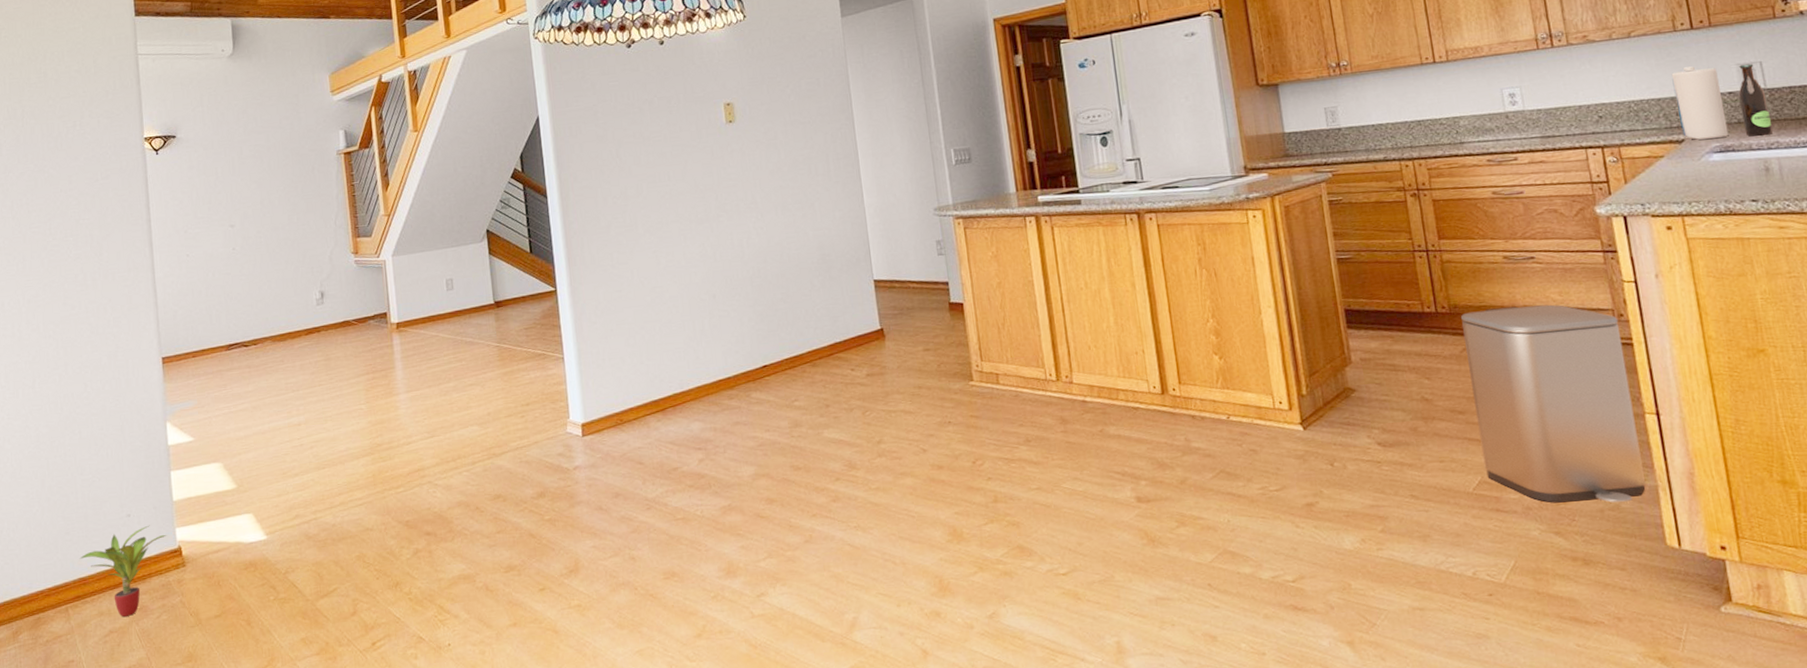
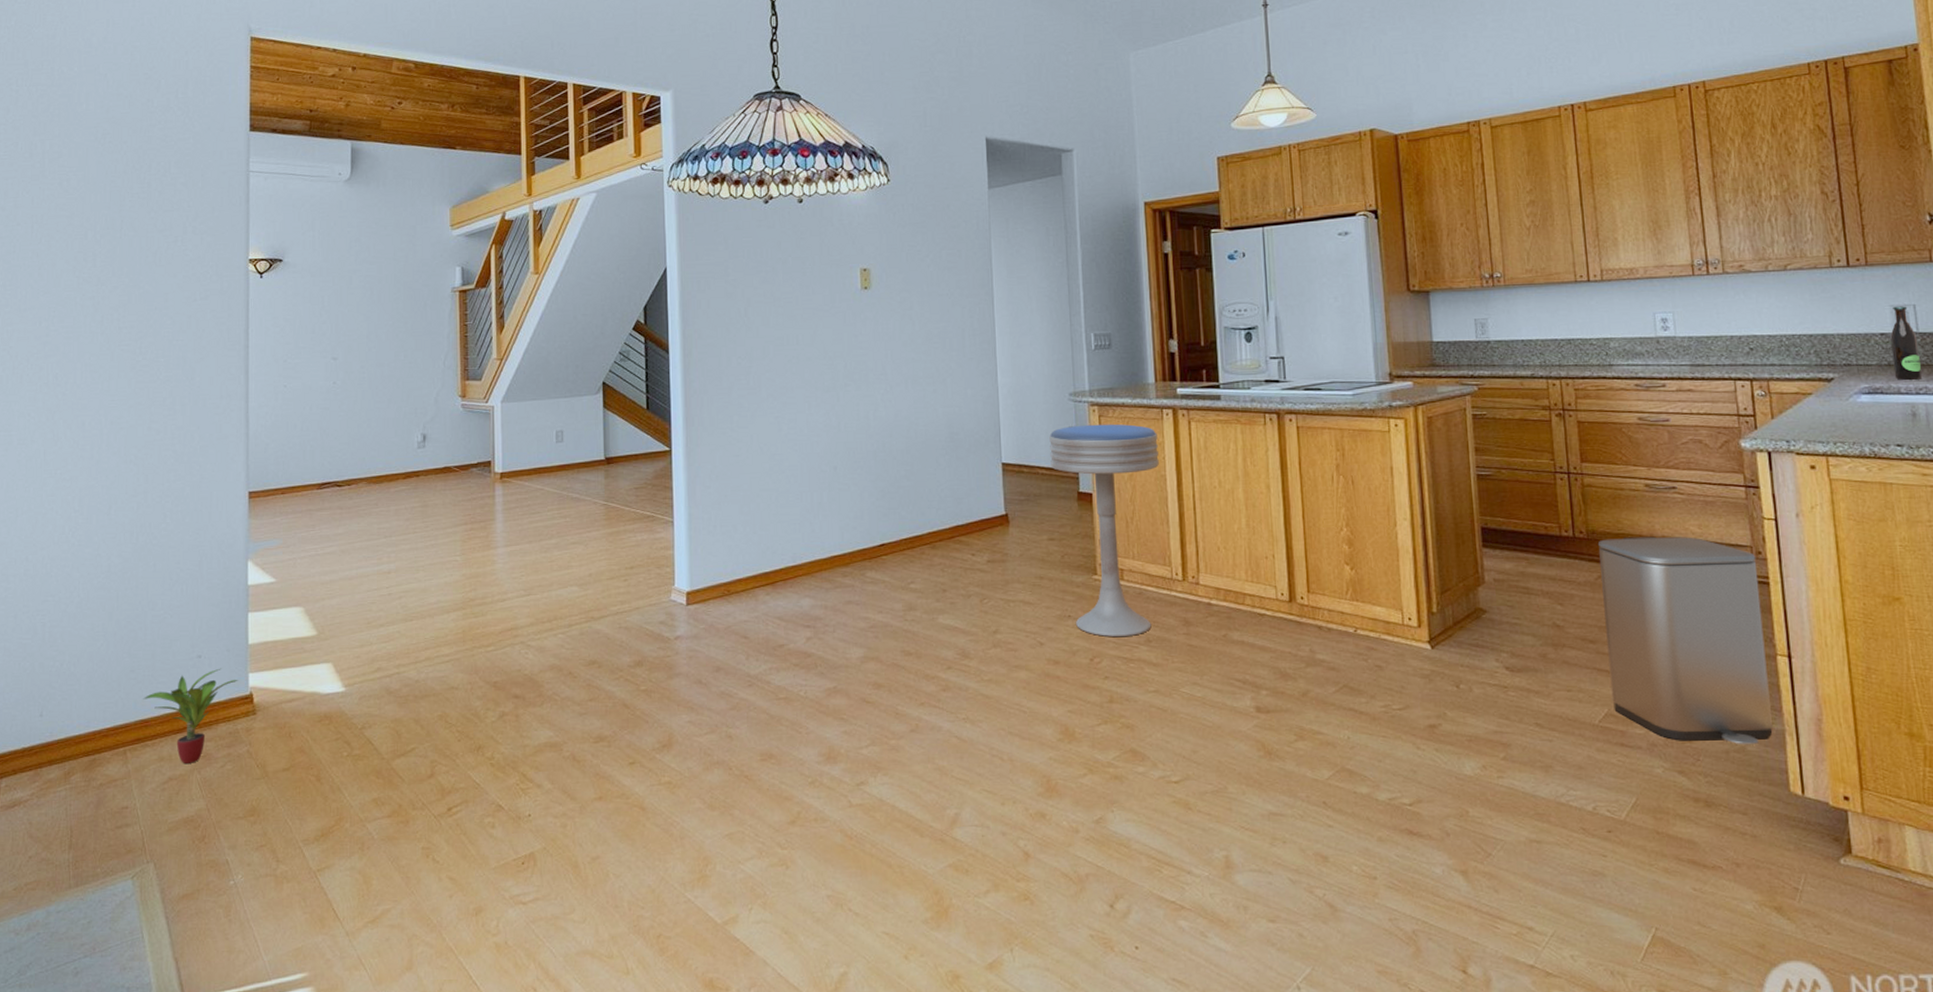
bar stool: none [917,234,1030,440] -> present [1049,424,1159,638]
paper towel holder: present [1671,66,1729,140] -> none [1825,304,1878,379]

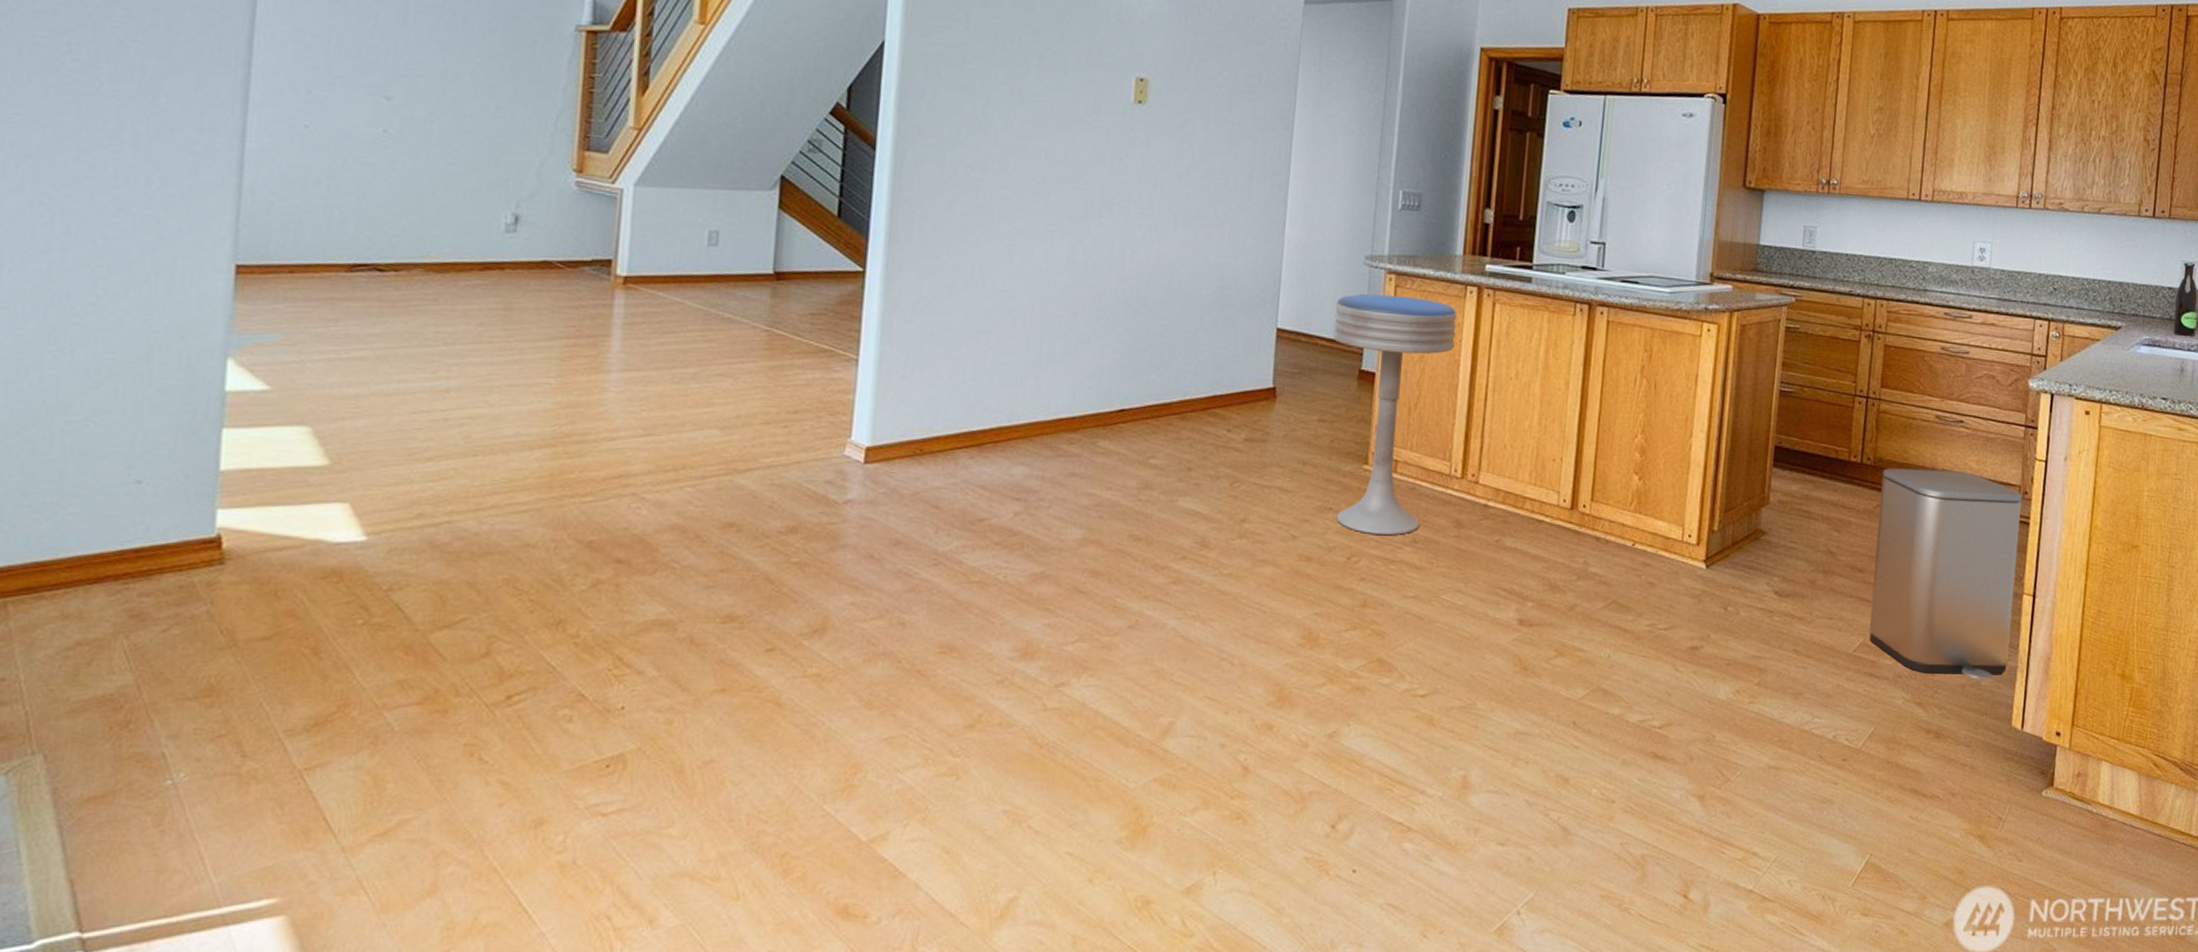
potted plant: present [143,668,239,763] -> none [40,499,200,624]

